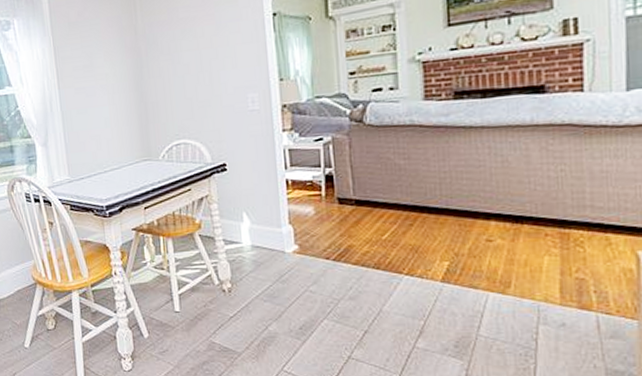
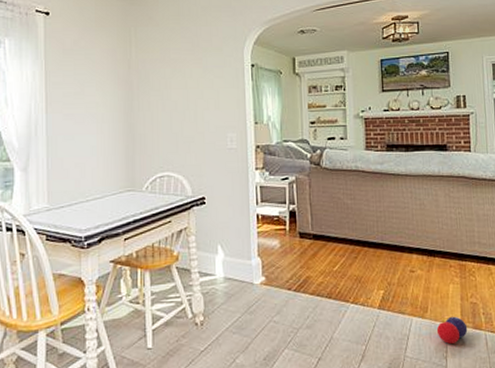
ball: none [523,293,570,324] -> present [436,316,468,344]

